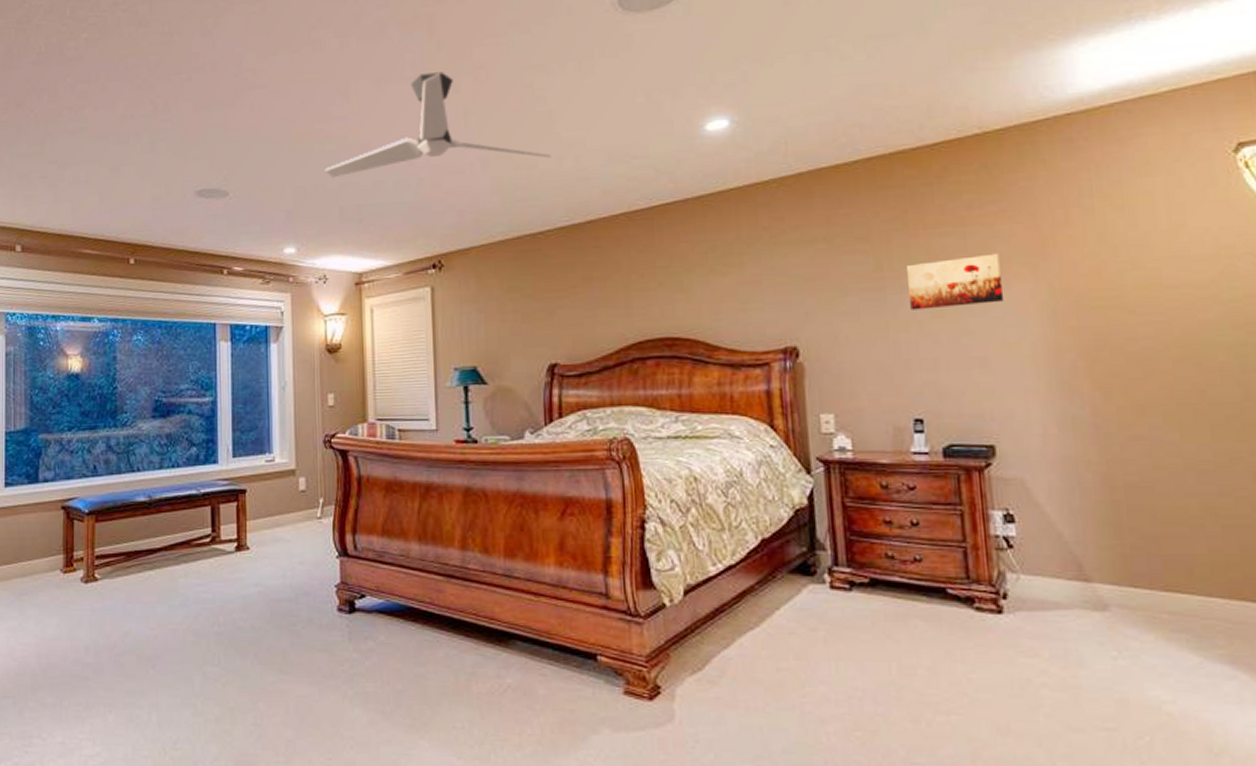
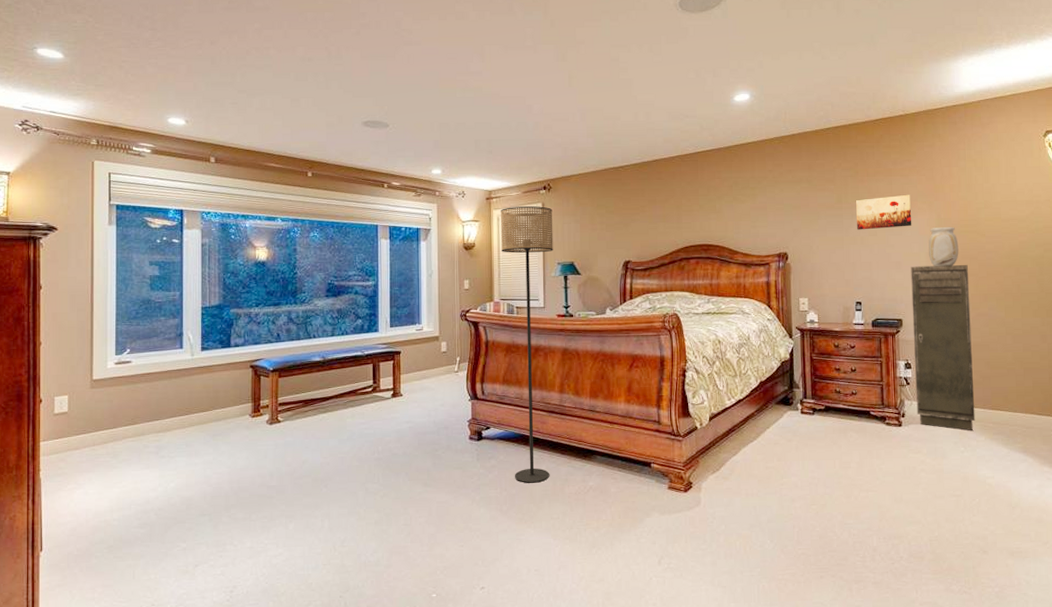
ceiling fan: present [325,72,551,178] -> none [464,44,630,118]
floor lamp: none [375,291,450,676] -> present [501,206,553,483]
storage cabinet: none [1005,358,1136,624] -> present [911,264,976,431]
vase: none [1034,300,1090,364] -> present [928,226,959,267]

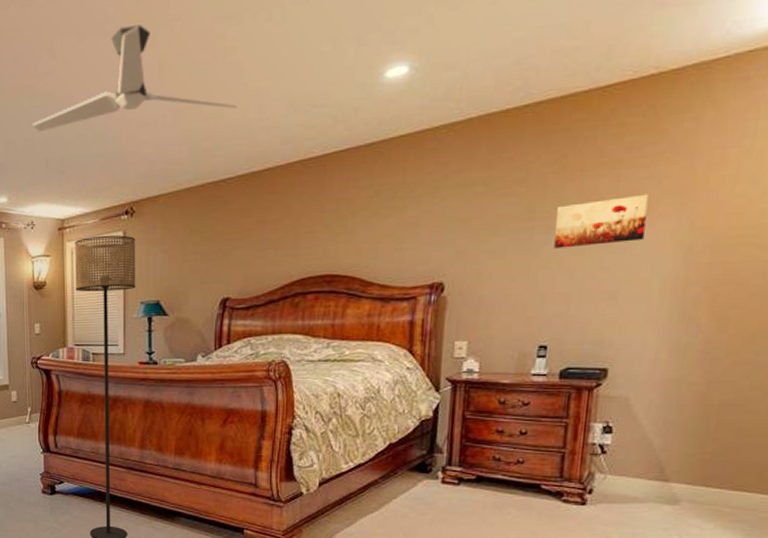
ceiling fan: none [464,44,630,118] -> present [32,24,237,132]
storage cabinet: present [911,264,976,431] -> none [611,292,730,515]
vase: present [928,226,959,267] -> none [665,238,720,297]

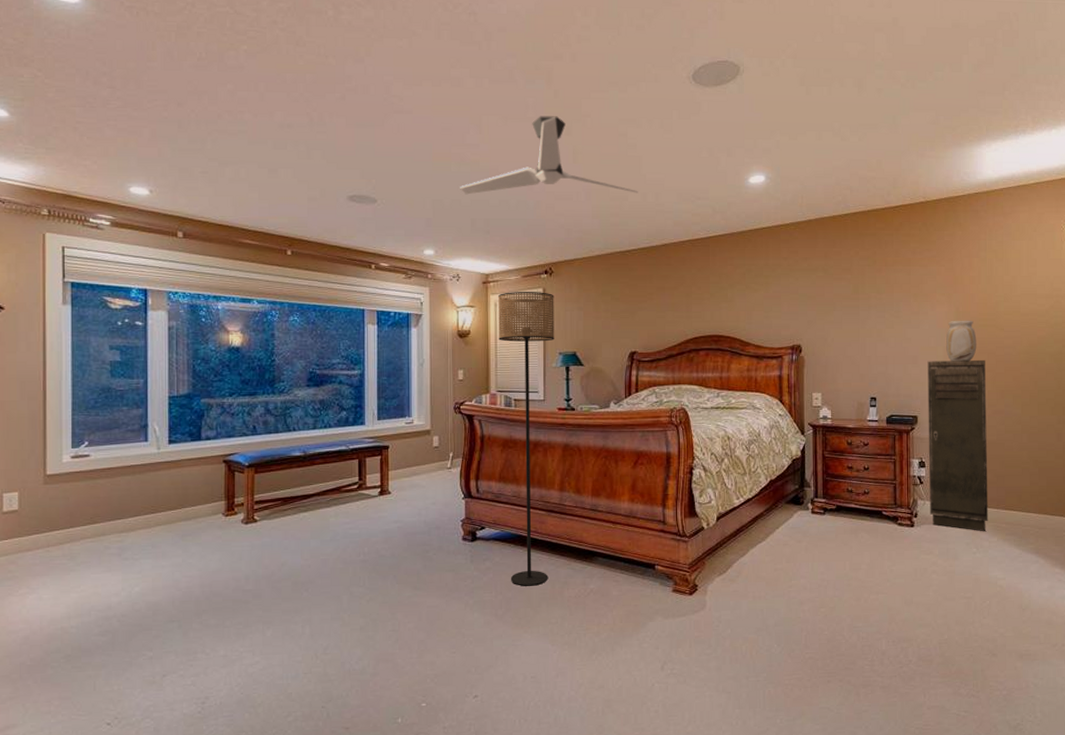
wall art: present [554,194,649,249] -> none [873,286,930,322]
storage cabinet: none [611,292,730,515] -> present [927,359,989,531]
vase: none [665,238,720,297] -> present [946,320,977,362]

